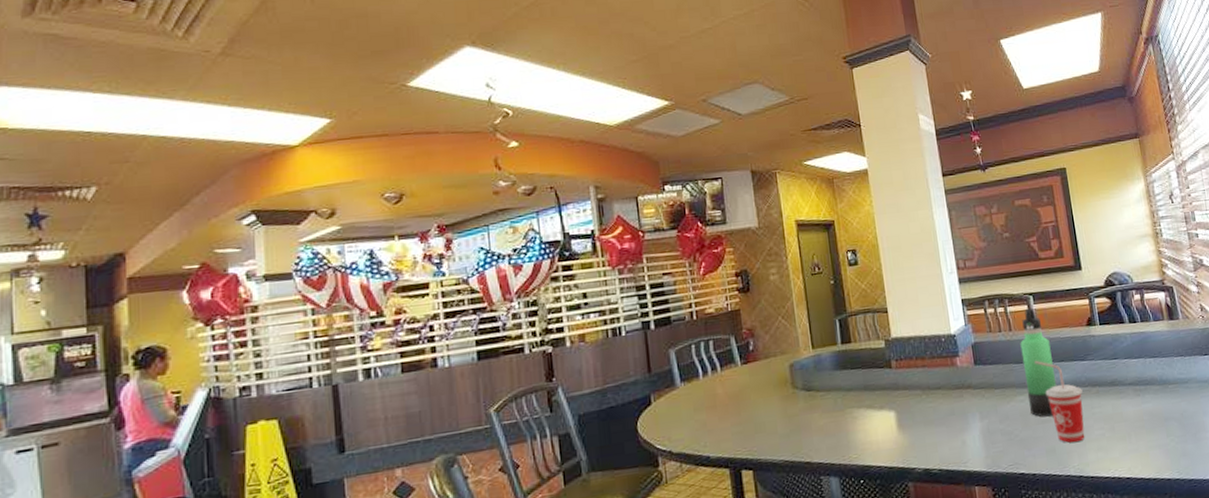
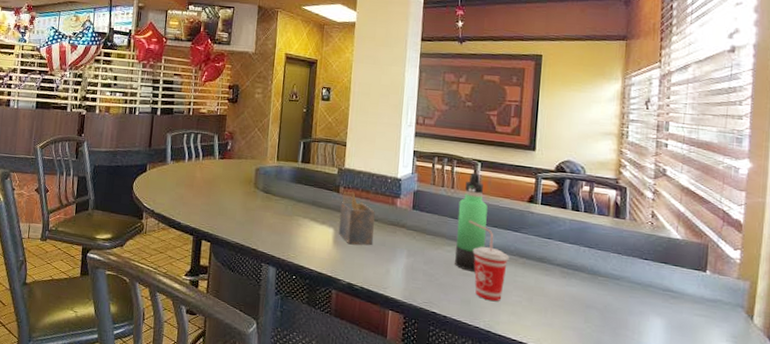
napkin holder: none [896,362,942,425] -> present [338,191,375,245]

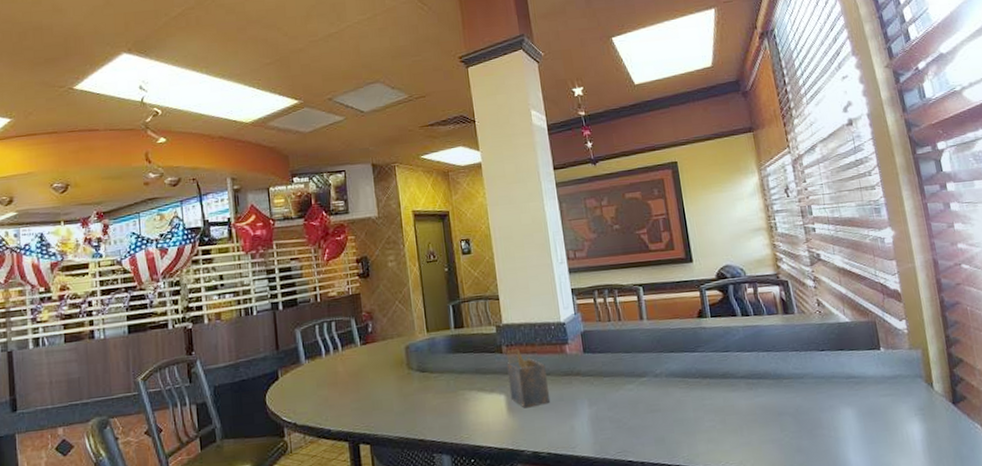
thermos bottle: present [455,172,488,272] -> none [629,298,667,407]
beverage cup: present [469,220,509,302] -> none [644,350,695,434]

